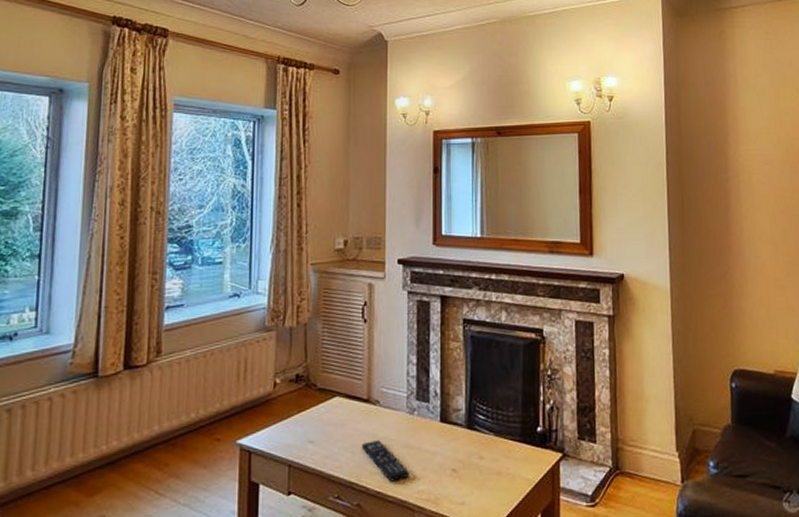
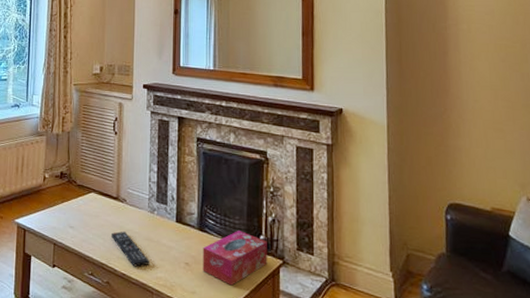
tissue box: none [472,423,546,490] -> present [202,230,267,286]

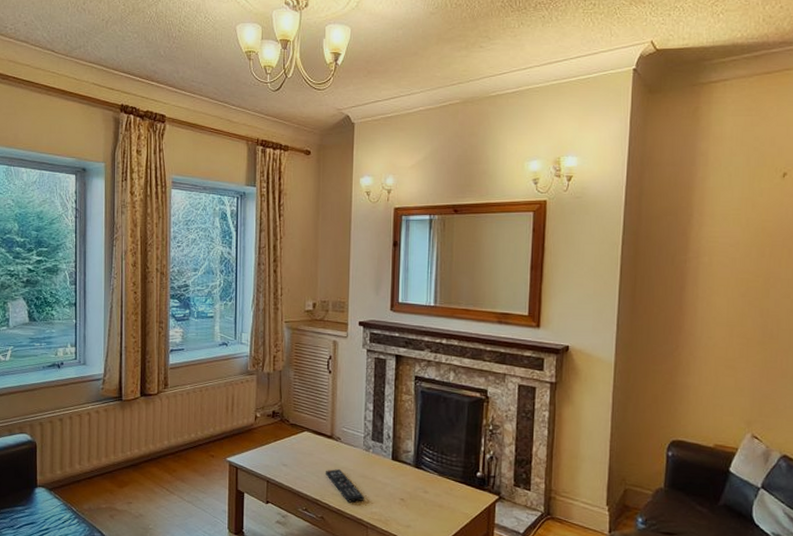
tissue box: present [202,230,267,286] -> none [418,467,484,520]

